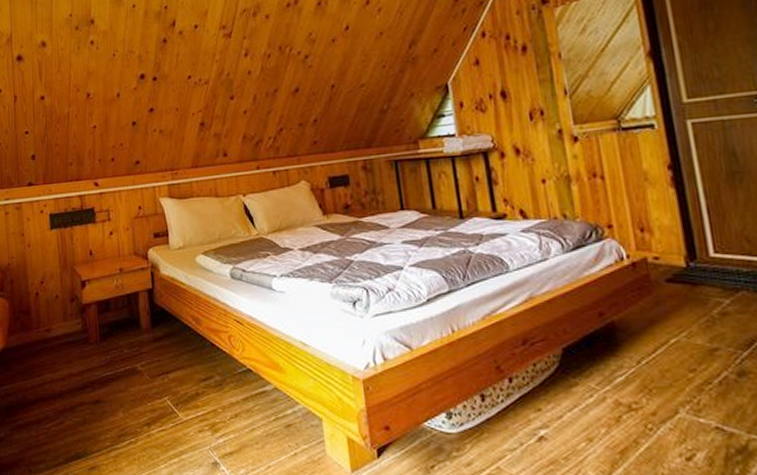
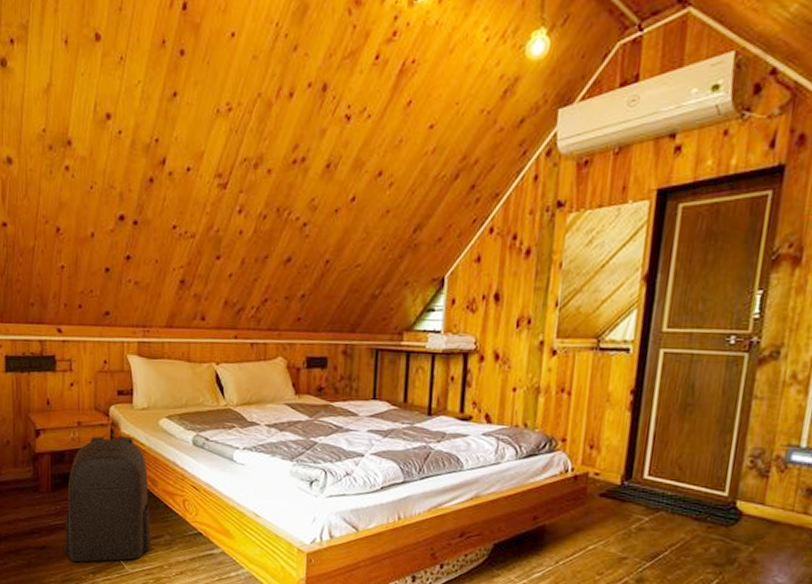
backpack: none [115,276,202,415] -> present [63,433,151,563]

